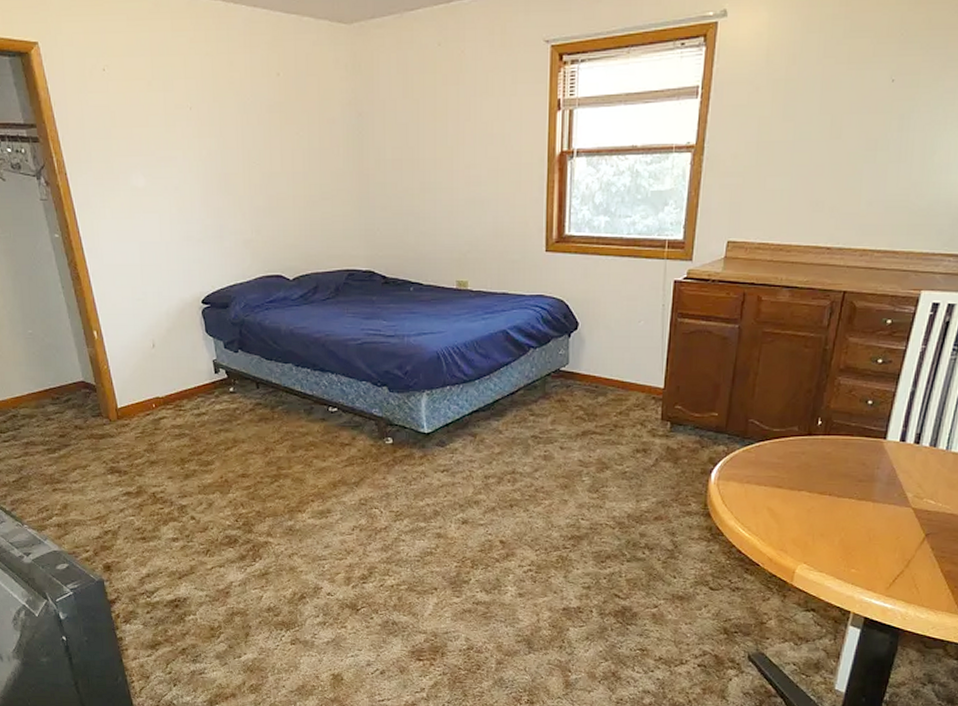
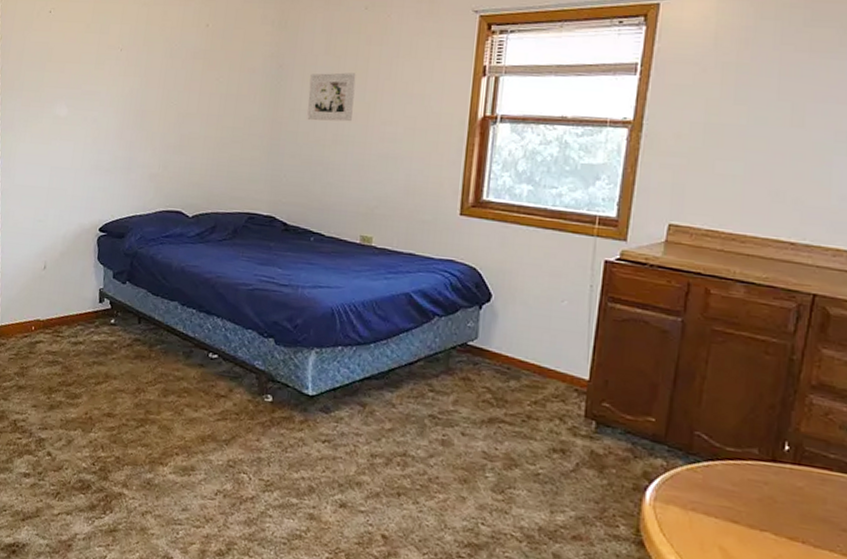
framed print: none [391,116,436,169] -> present [307,72,356,122]

